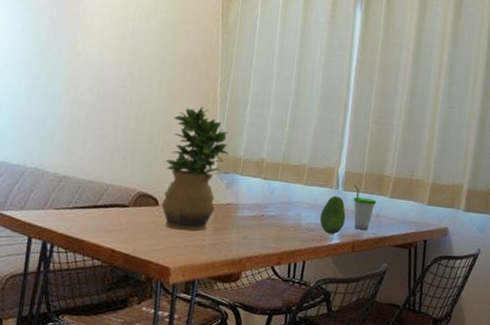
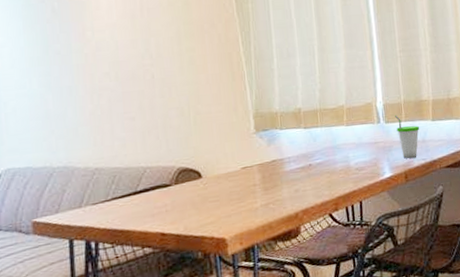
potted plant: present [161,106,229,232] -> none [200,68,264,199]
fruit: present [319,195,346,234] -> none [367,130,393,169]

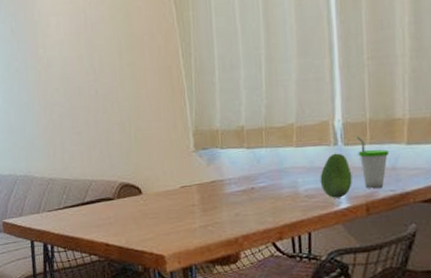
fruit: none [367,130,393,169] -> present [320,153,352,198]

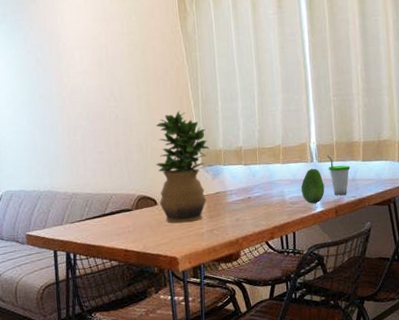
potted plant: none [140,83,204,216] -> present [156,110,210,224]

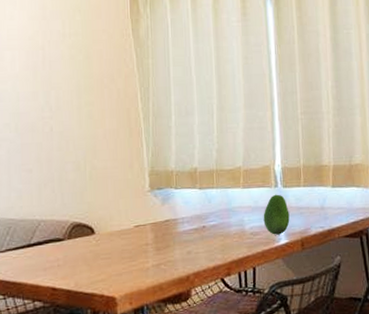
potted plant: present [156,110,210,224] -> none [95,124,160,256]
cup: present [327,155,351,195] -> none [293,179,319,226]

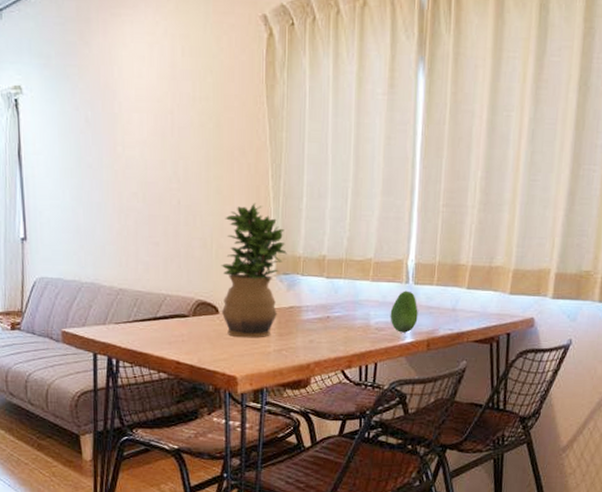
potted plant: none [95,124,160,256] -> present [221,203,287,338]

